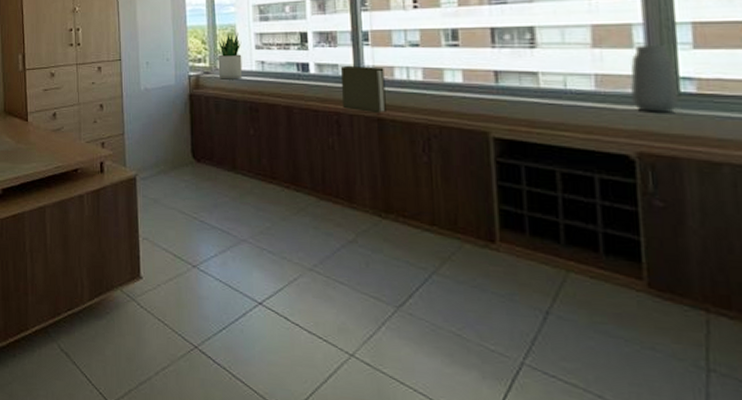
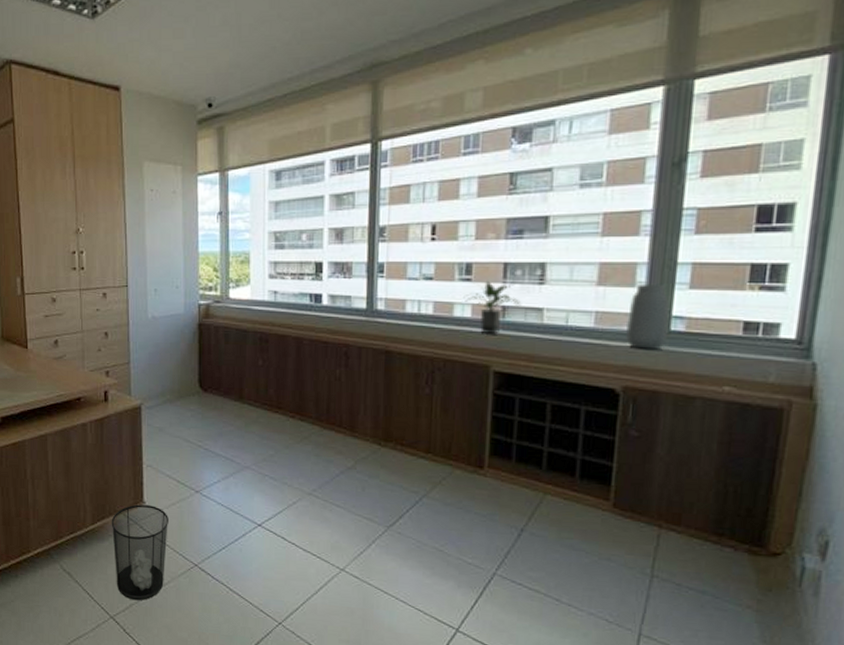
waste bin: none [108,279,166,386] -> present [111,504,168,601]
planter: present [217,33,243,79] -> none [229,260,255,309]
binder: present [340,65,386,114] -> none [352,297,396,346]
potted plant: none [452,45,515,100] -> present [463,280,522,335]

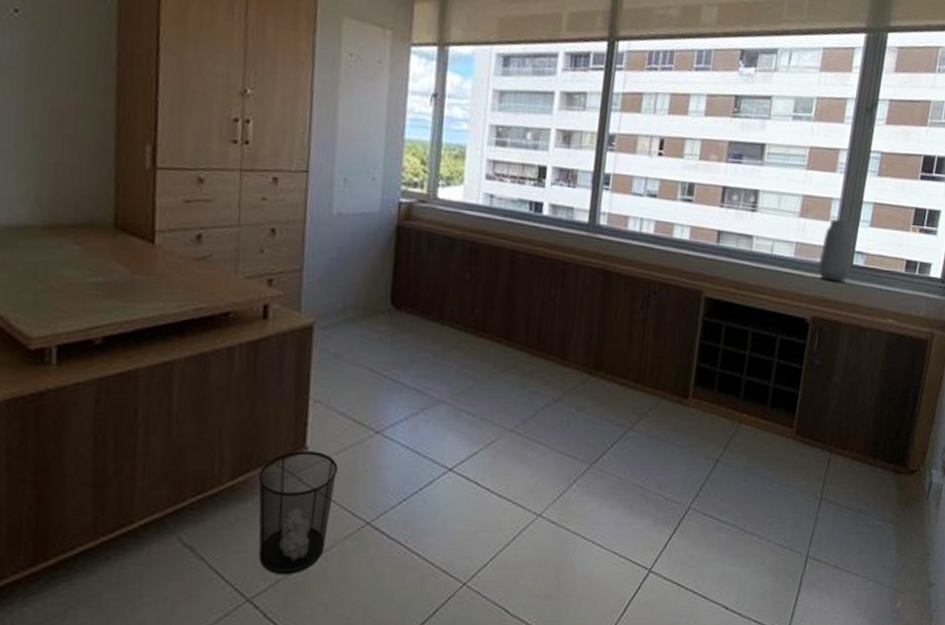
potted plant: present [463,280,522,335] -> none [683,202,735,259]

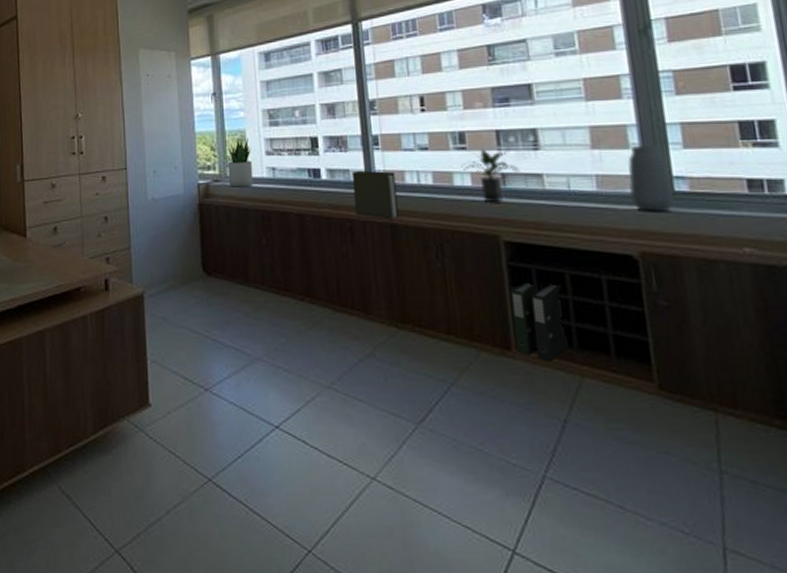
waste bin: present [258,451,338,575] -> none [114,407,177,529]
planter: none [436,155,470,214] -> present [227,138,253,187]
binder: none [571,209,619,266] -> present [351,170,399,219]
potted plant: none [683,202,735,259] -> present [461,148,521,203]
binder: none [692,335,744,411] -> present [509,280,568,363]

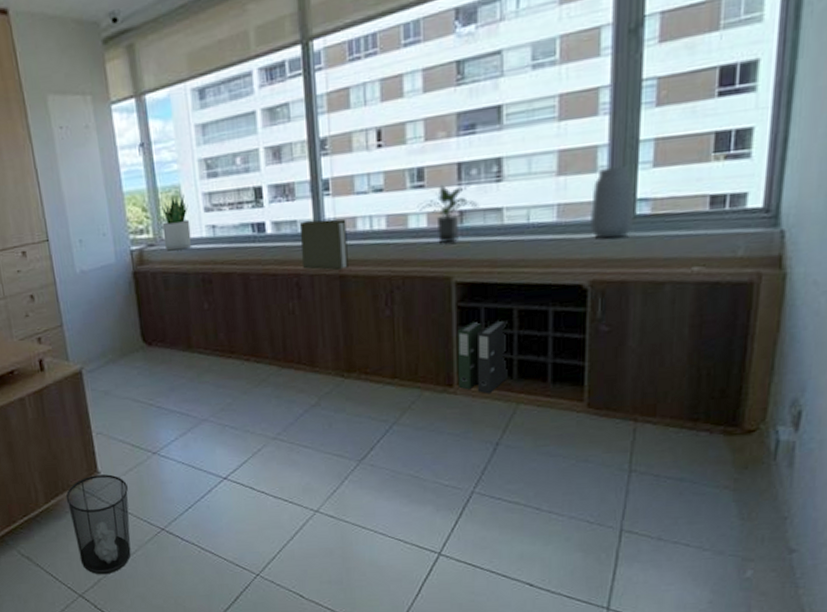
waste bin: none [114,407,177,529] -> present [65,474,131,575]

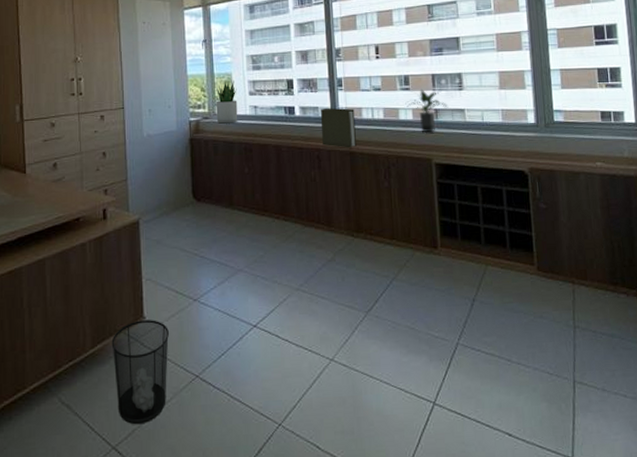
binder: present [456,318,509,395] -> none [438,193,477,256]
vase: present [589,166,635,239] -> none [523,86,554,138]

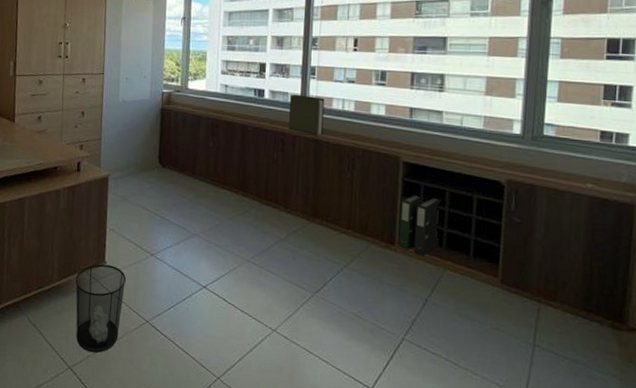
planter: present [215,80,238,124] -> none [188,58,210,99]
potted plant: present [405,89,449,133] -> none [379,86,426,131]
binder: none [438,193,477,256] -> present [398,193,442,257]

